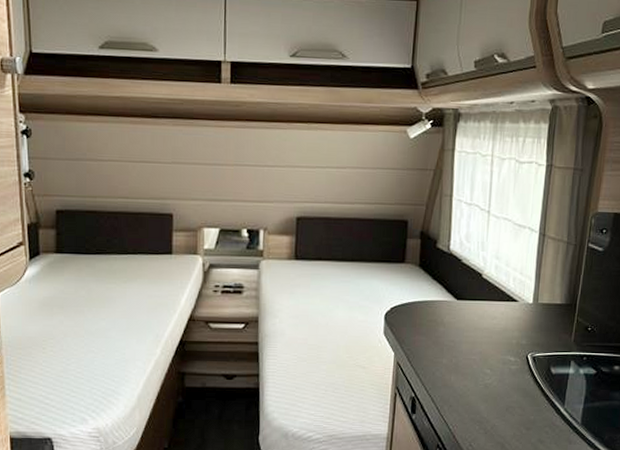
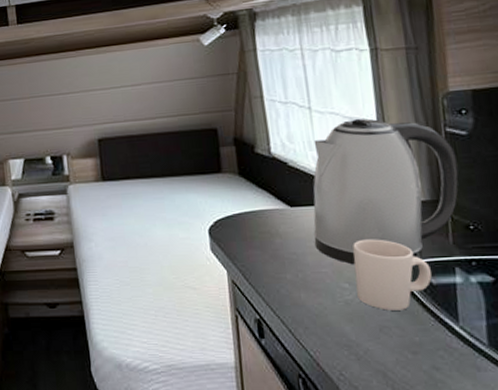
kettle: none [470,227,592,354] -> present [313,118,459,265]
mug: none [495,333,554,394] -> present [353,239,432,311]

